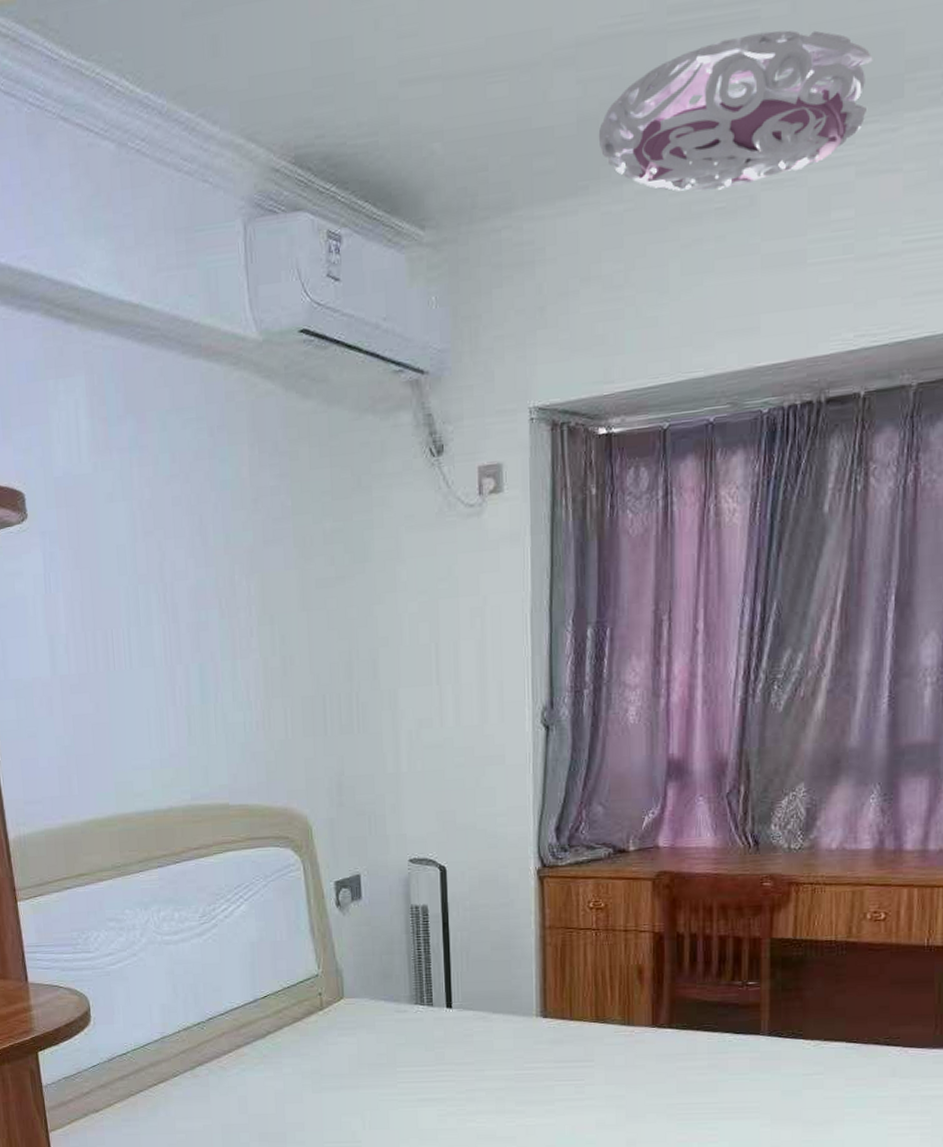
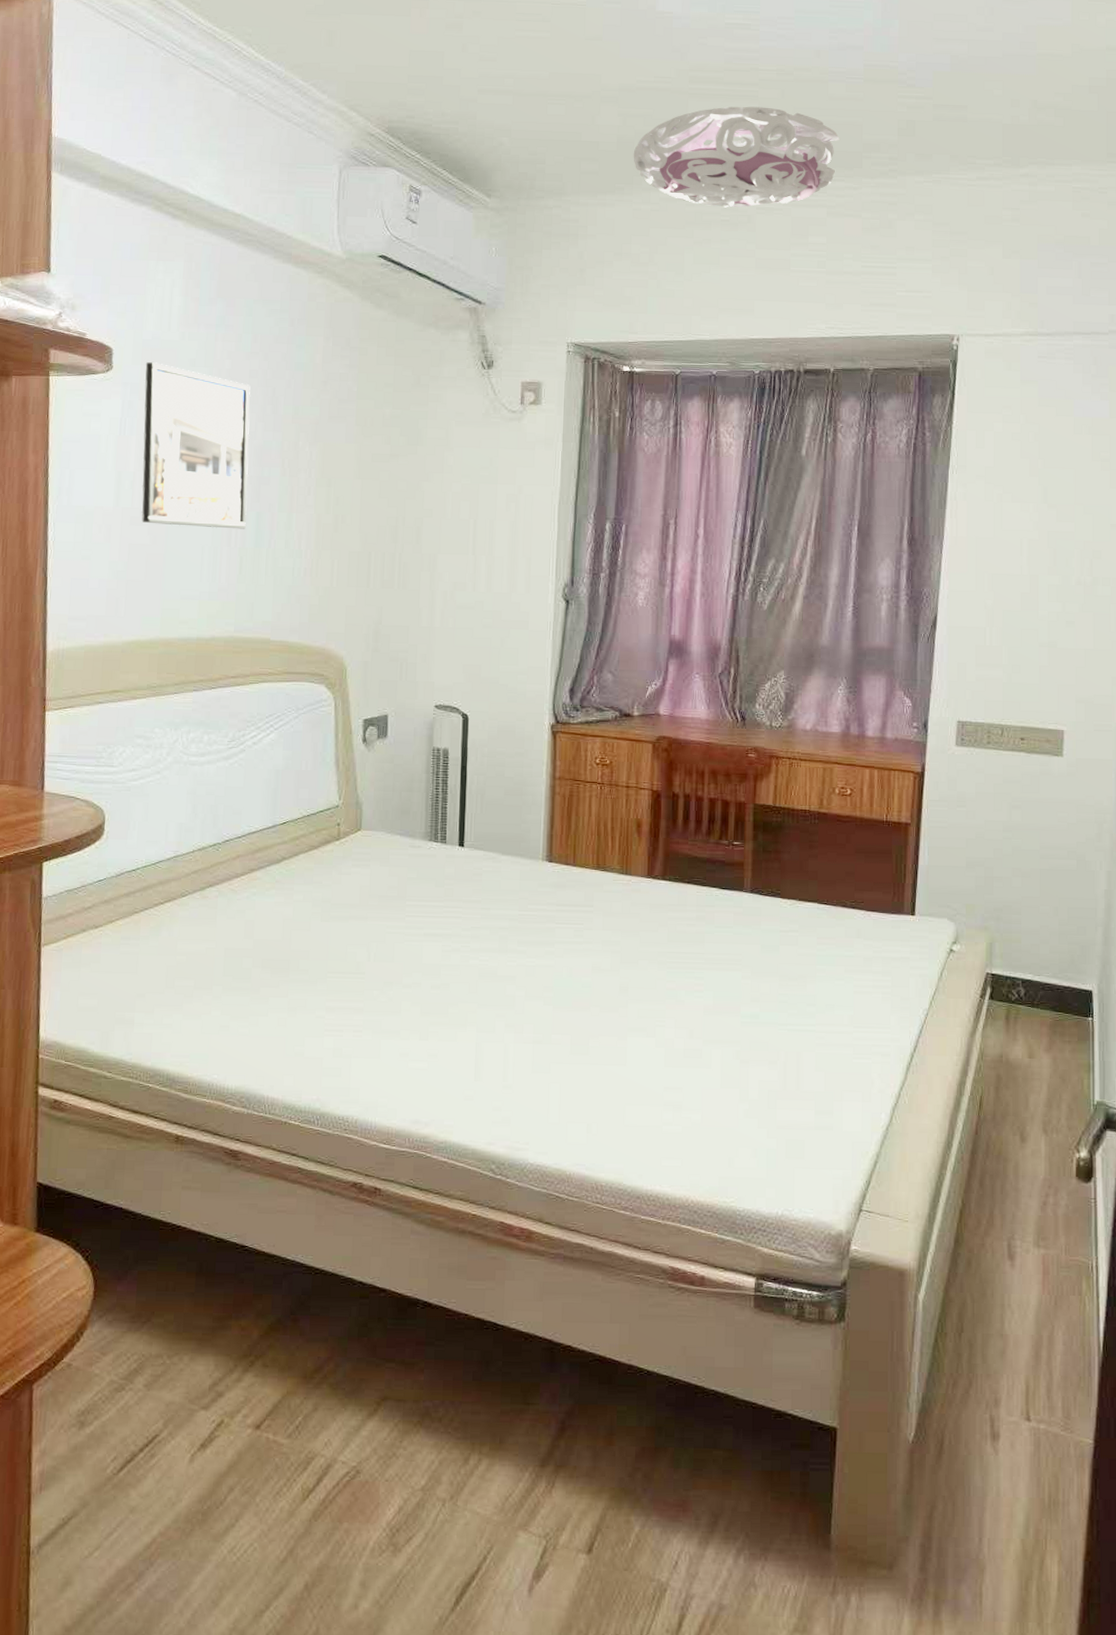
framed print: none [60,503,189,690] -> present [141,362,251,529]

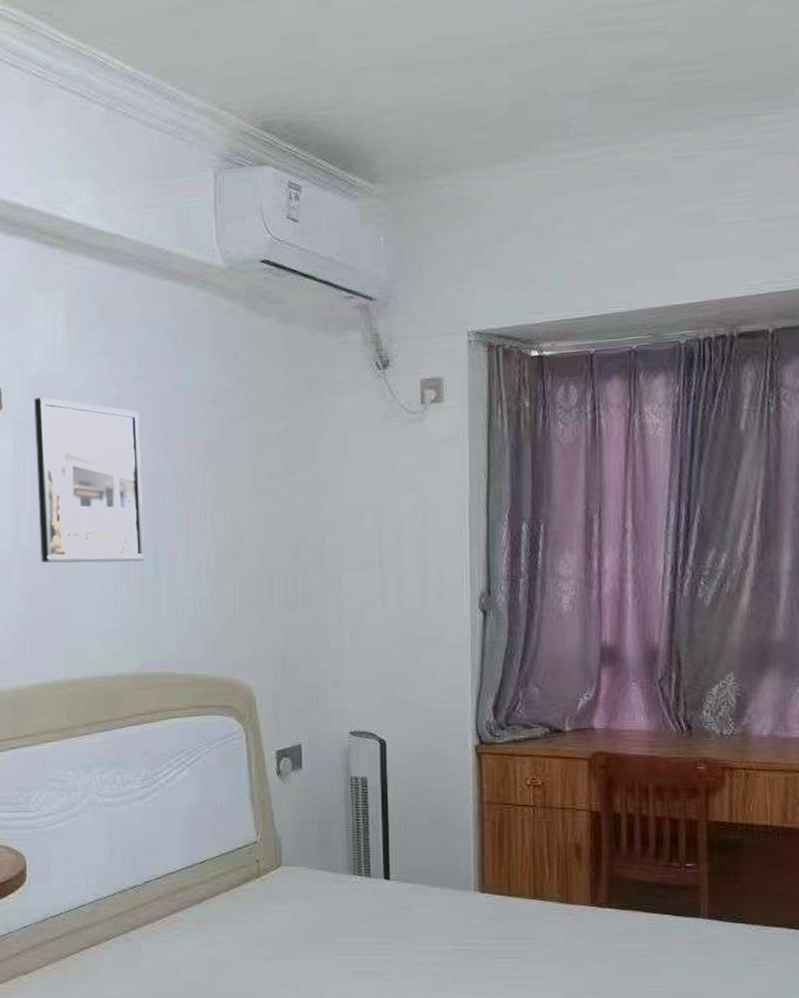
ceiling light: present [633,106,840,208] -> none [528,42,765,162]

